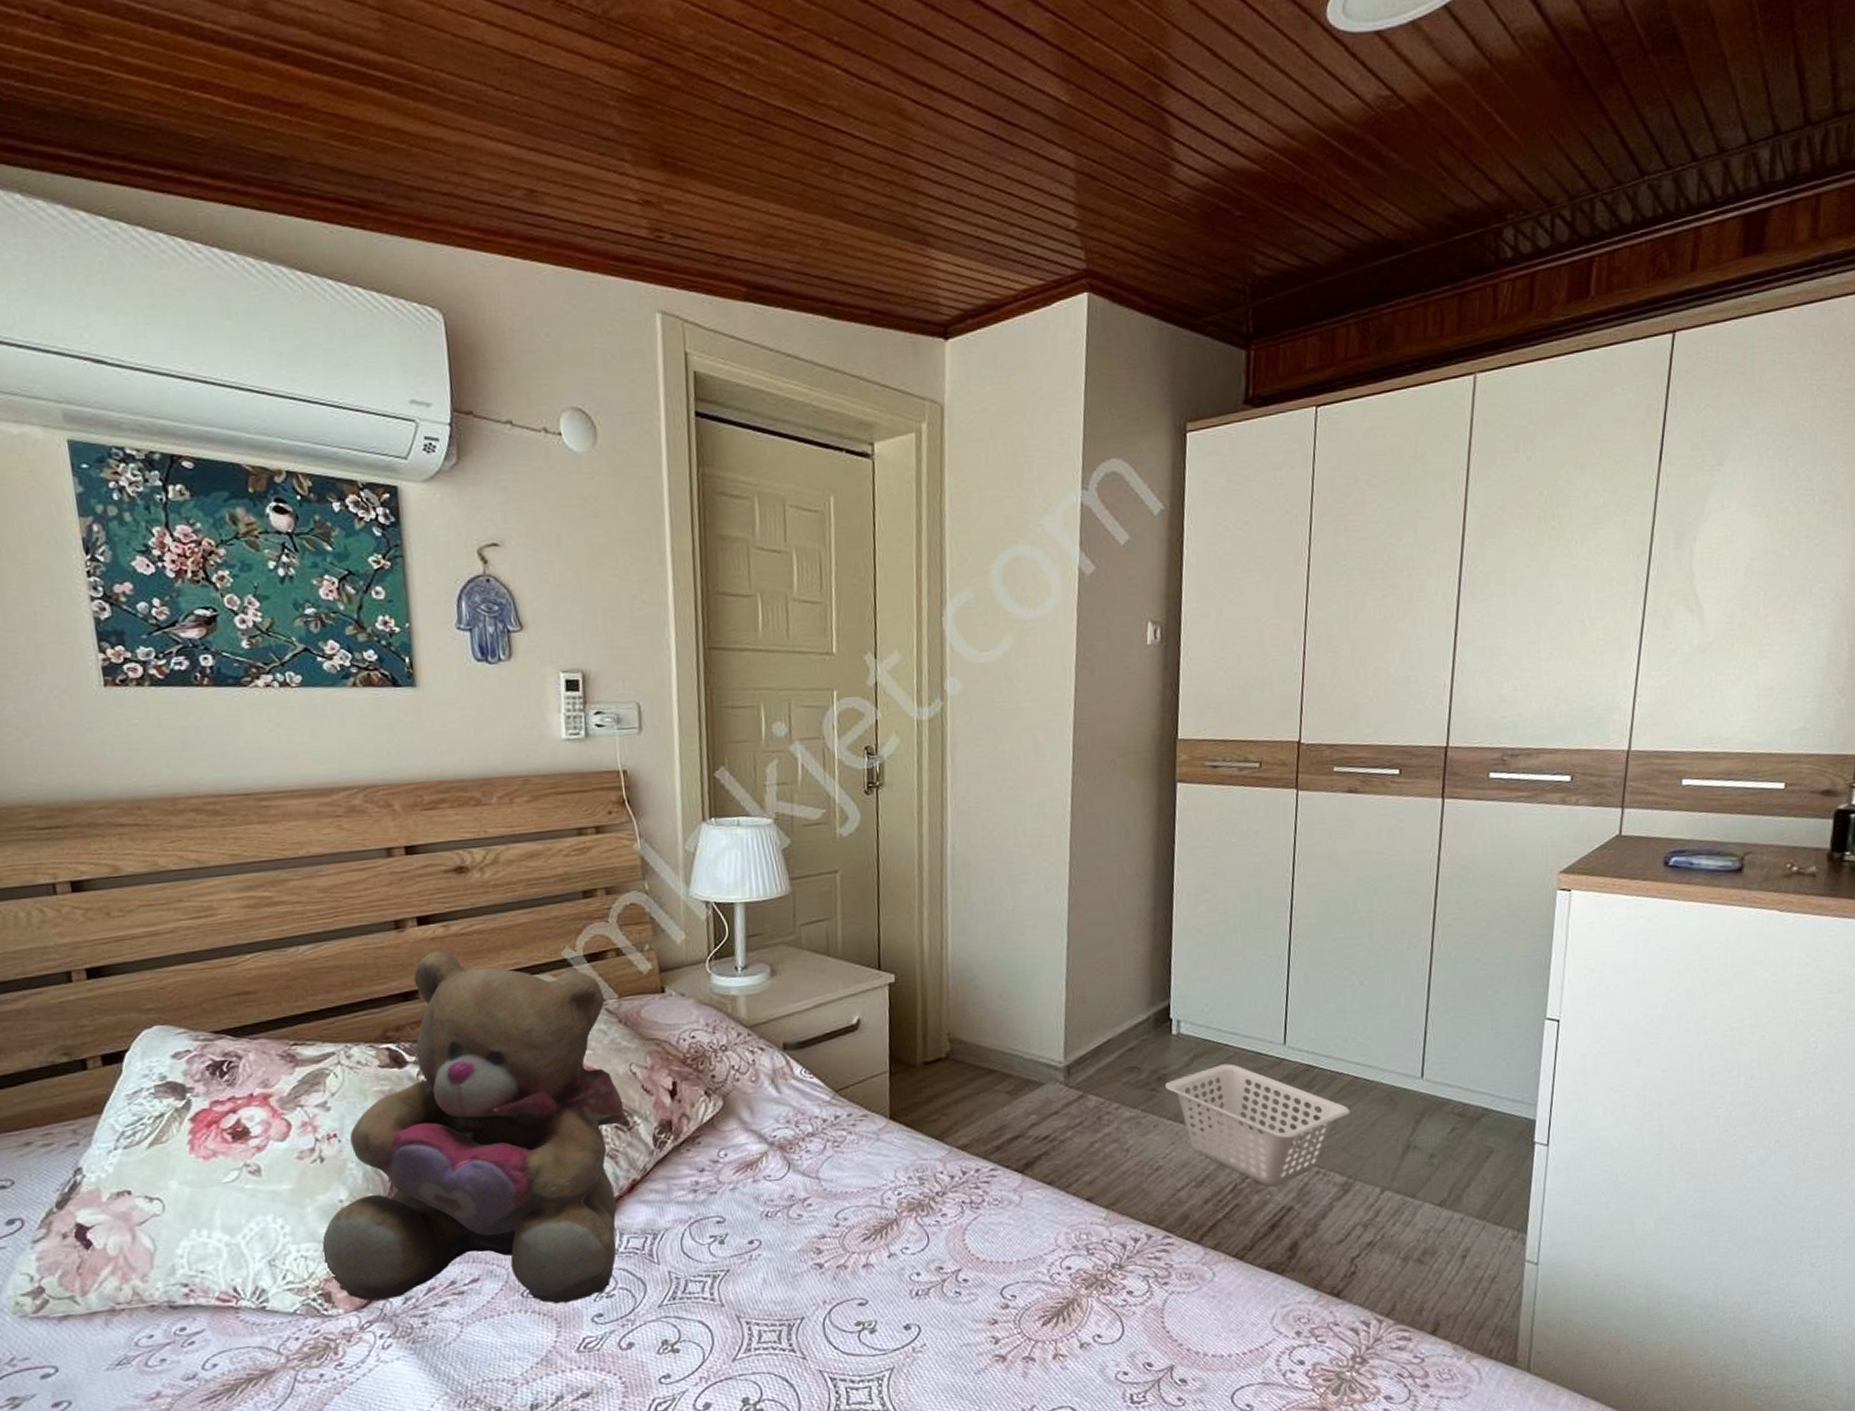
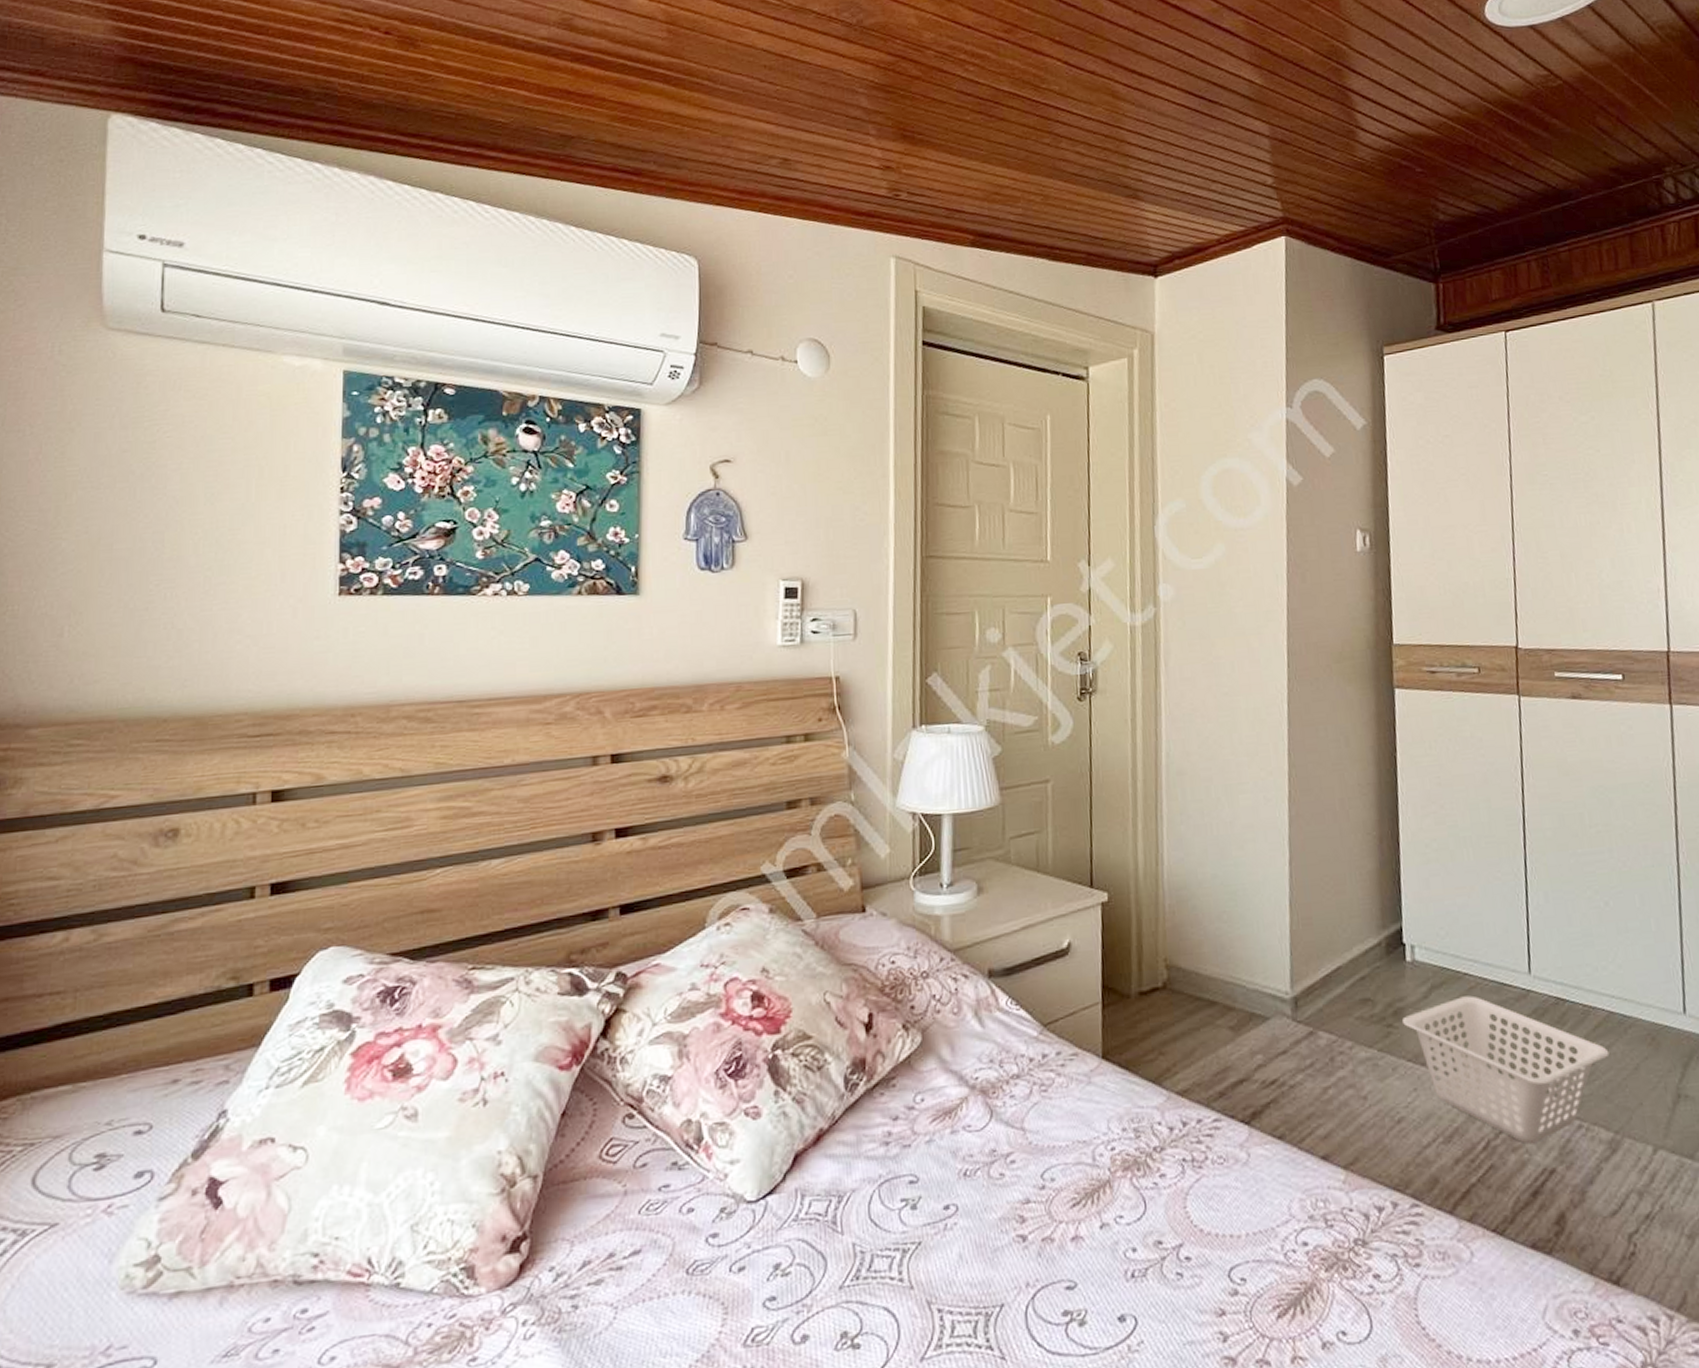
teddy bear: present [322,951,630,1304] -> none [472,865,820,1284]

